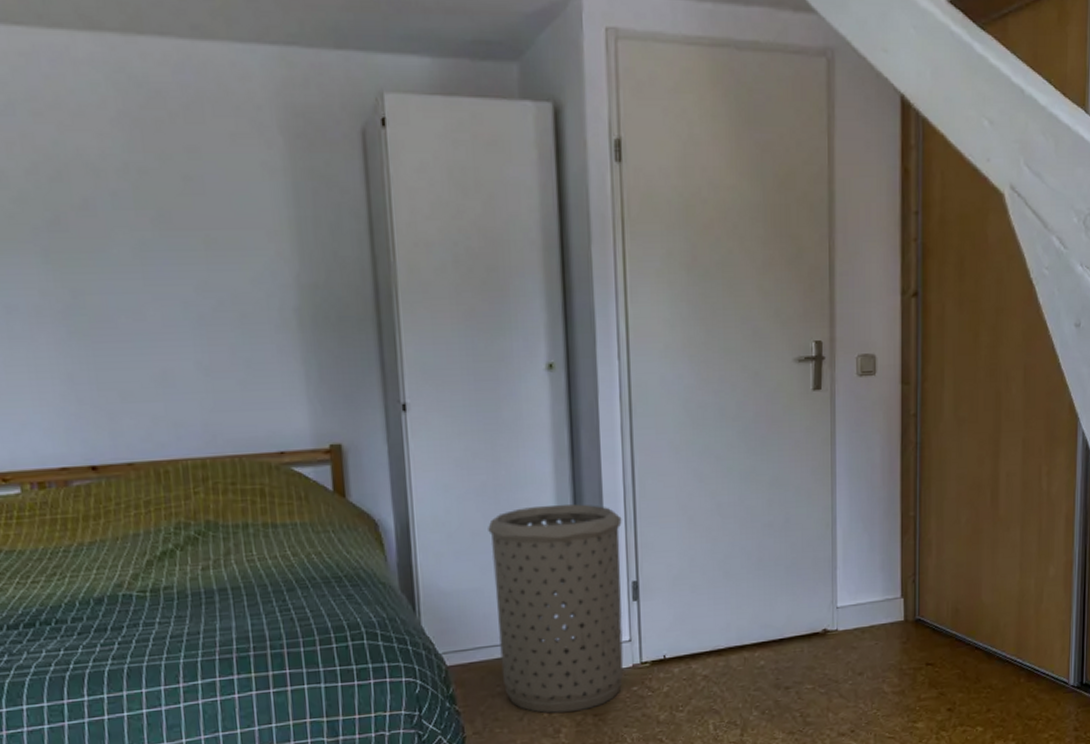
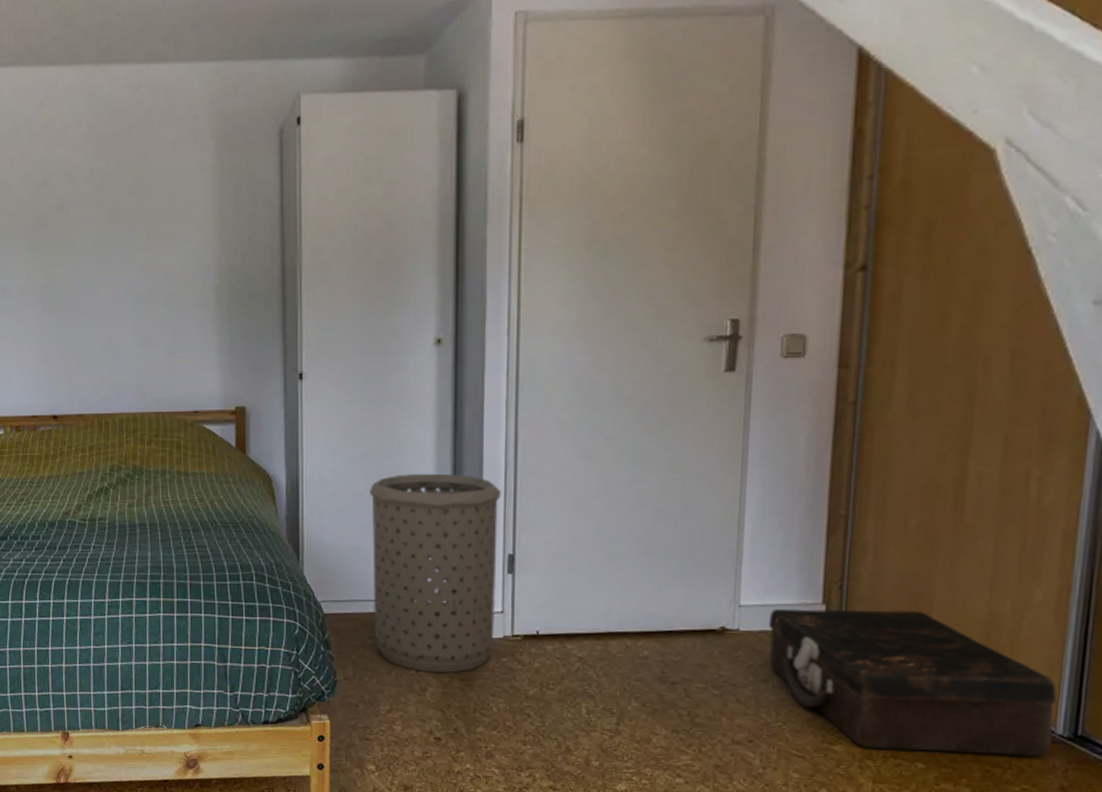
suitcase: none [860,595,1069,721] -> present [768,608,1058,757]

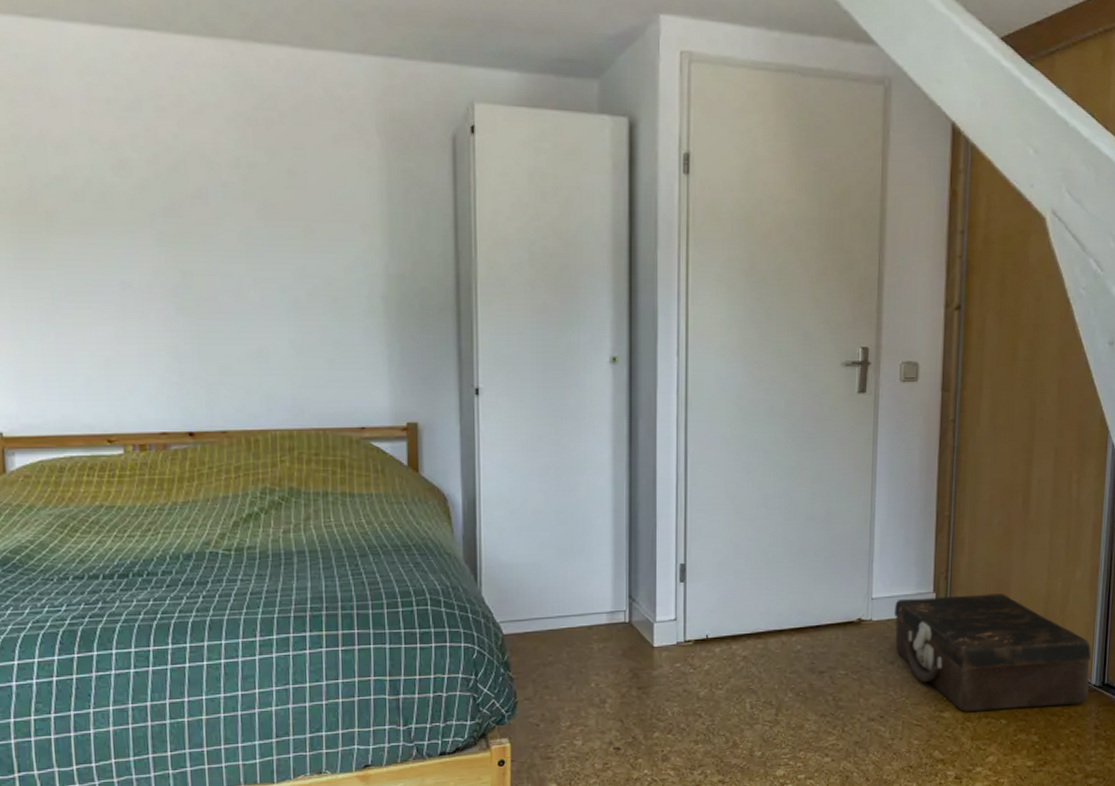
laundry basket: present [370,474,501,674] -> none [548,489,673,685]

